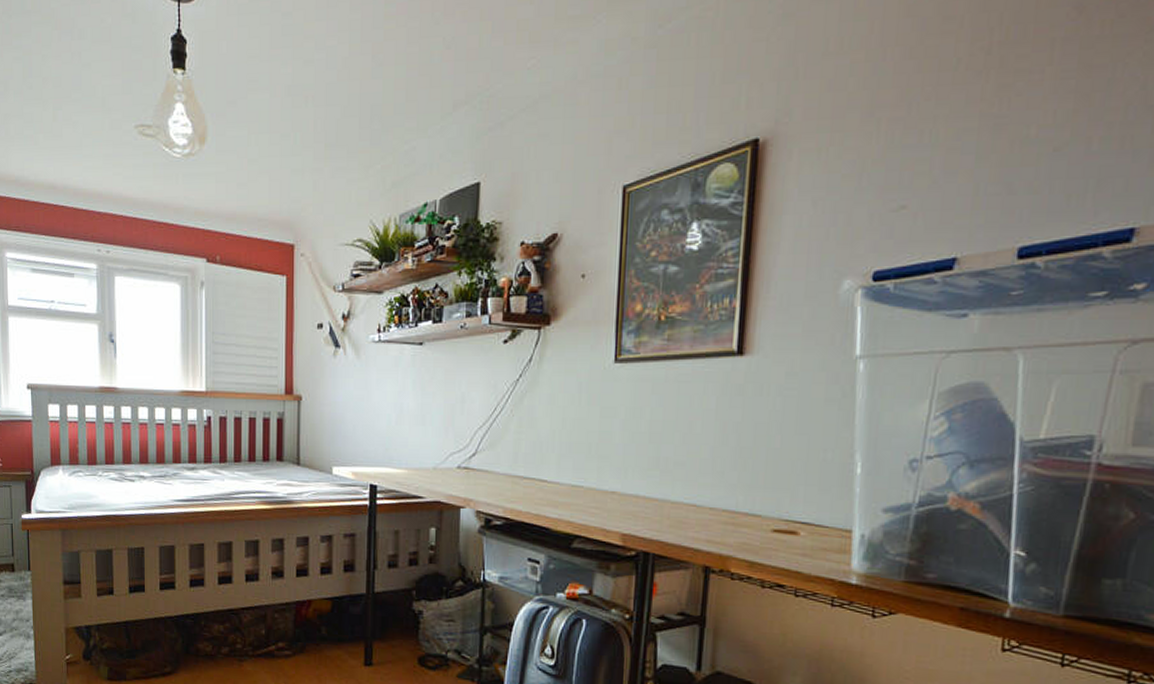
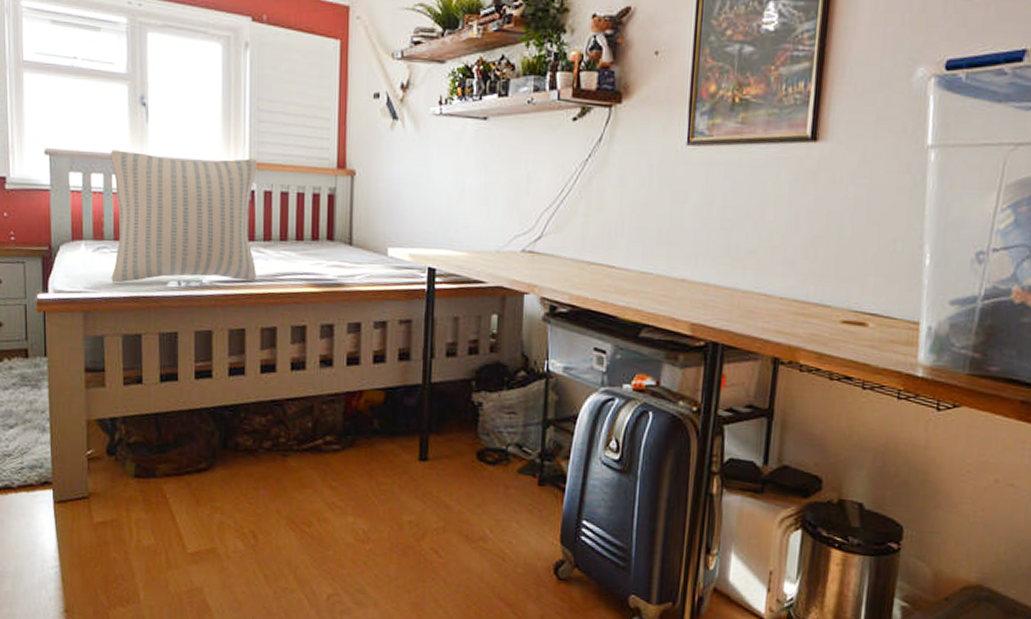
pillow: none [84,383,214,503] -> present [111,150,258,283]

